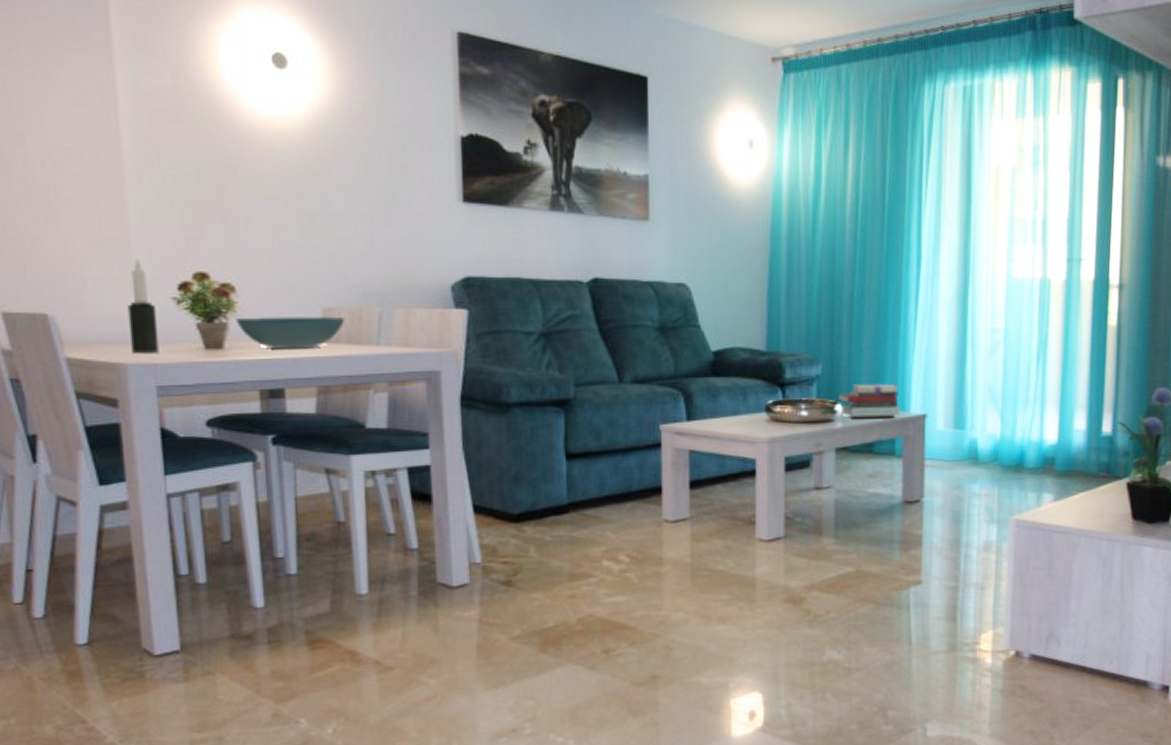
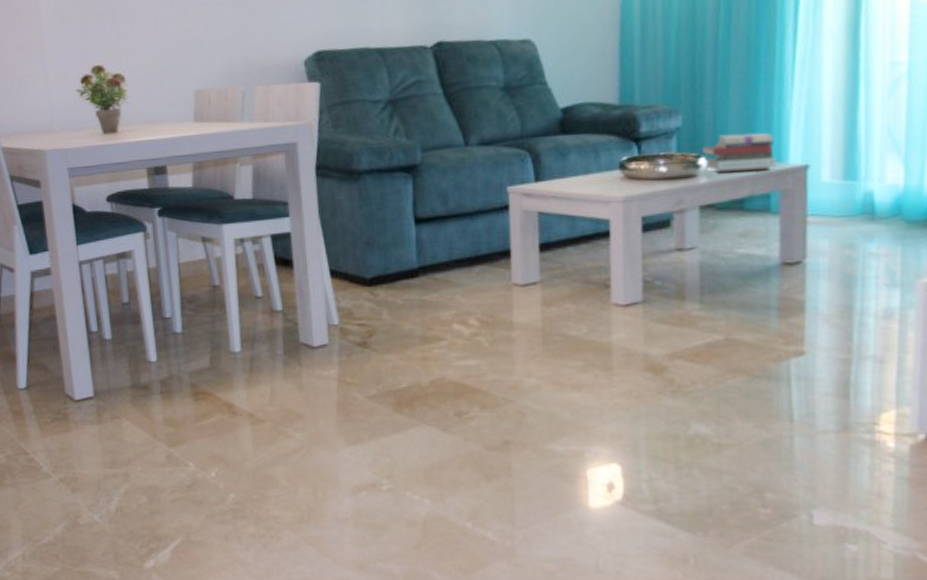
candle: present [127,259,159,353] -> none [44,59,69,140]
bowl: present [236,316,346,349] -> none [126,97,214,131]

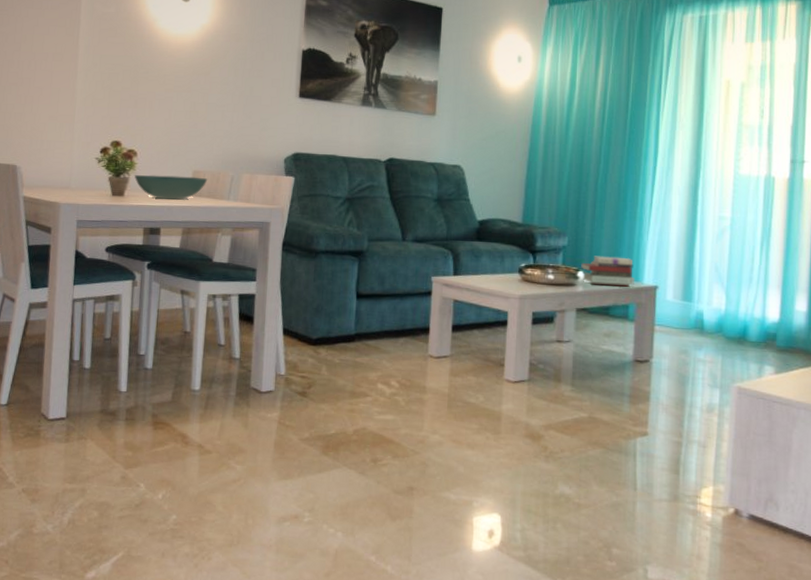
bowl: none [126,97,214,131] -> present [135,174,208,200]

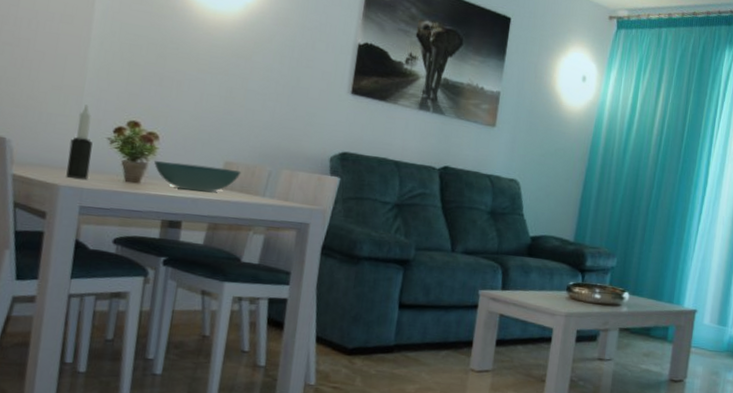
candle: none [65,130,84,196] -> present [66,104,93,180]
books: present [581,256,634,288] -> none [627,278,676,310]

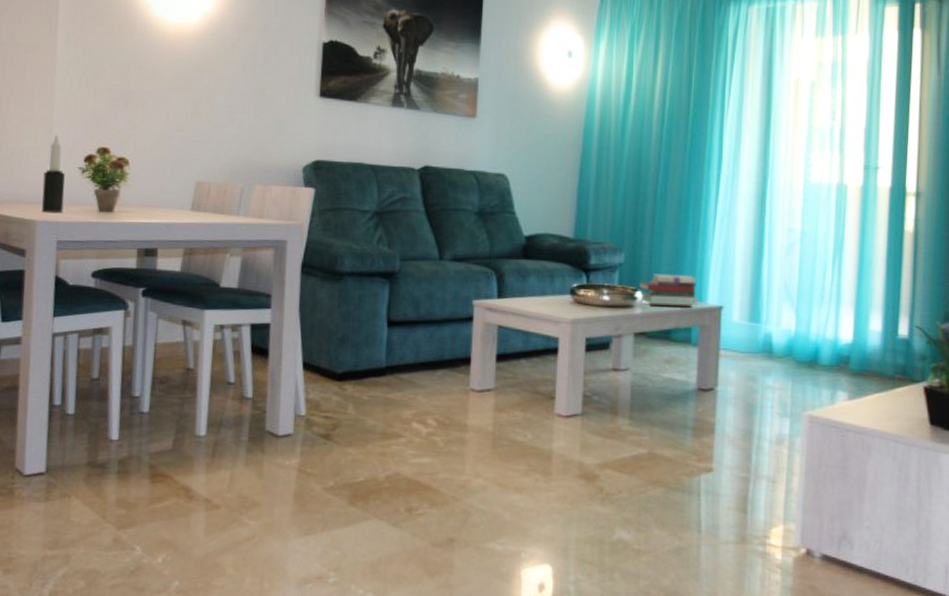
bowl: present [154,160,242,193] -> none [126,186,213,216]
books: none [627,278,676,310] -> present [639,273,697,309]

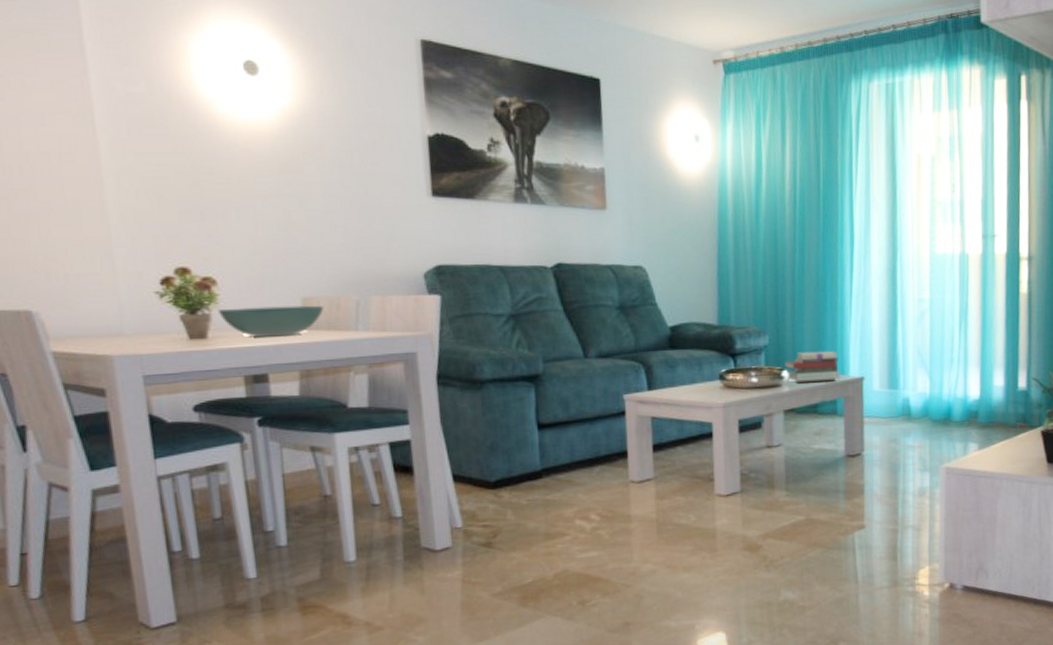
candle: present [42,135,65,213] -> none [111,257,145,345]
bowl: none [126,186,213,216] -> present [218,305,324,337]

